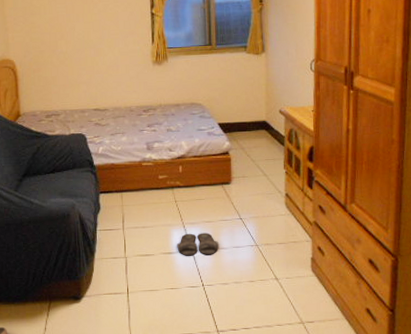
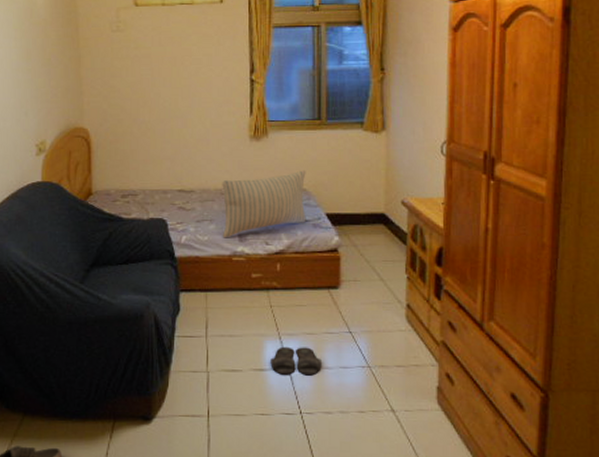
pillow: none [131,88,202,148] -> present [222,170,306,238]

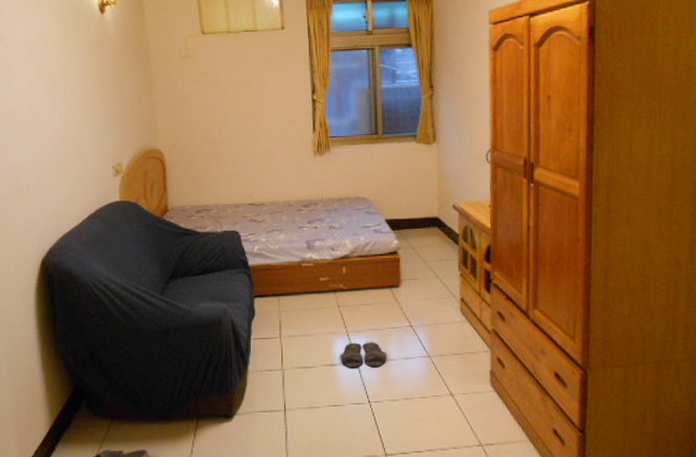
pillow: present [222,170,306,238] -> none [289,181,368,246]

